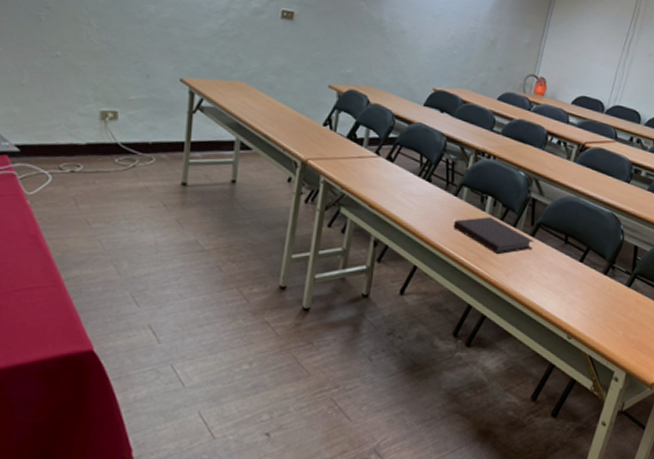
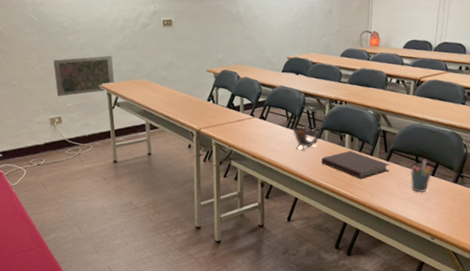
road map: none [116,33,205,88] -> present [53,55,114,96]
cup: none [424,177,460,208] -> present [292,125,321,151]
pen holder: none [555,241,582,281] -> present [410,159,433,193]

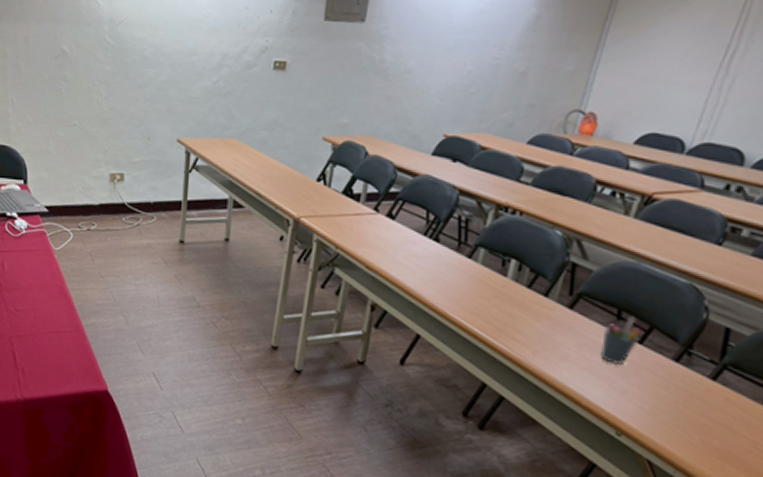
road map: present [53,55,114,96] -> none [122,99,200,148]
cup: present [292,125,321,151] -> none [431,236,475,272]
notebook: present [320,151,391,179] -> none [465,283,574,328]

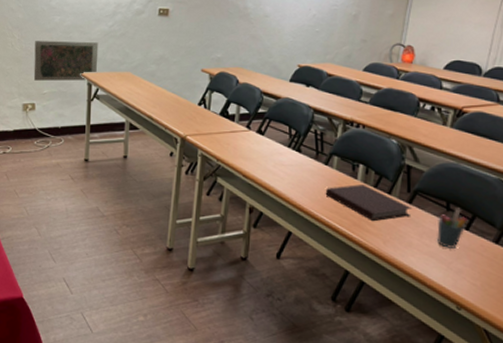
road map: none [122,99,200,148] -> present [33,41,99,81]
notebook: none [465,283,574,328] -> present [325,185,413,221]

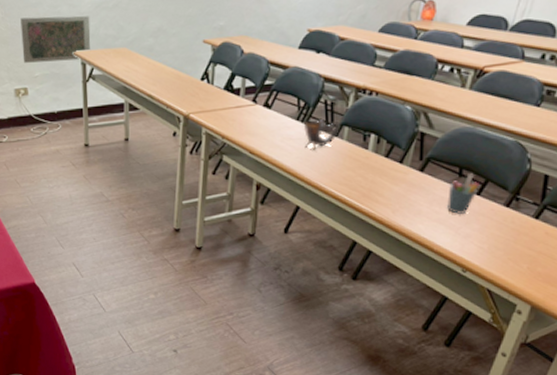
cup: none [294,148,330,177] -> present [303,119,340,150]
notebook: present [325,185,413,221] -> none [334,155,424,191]

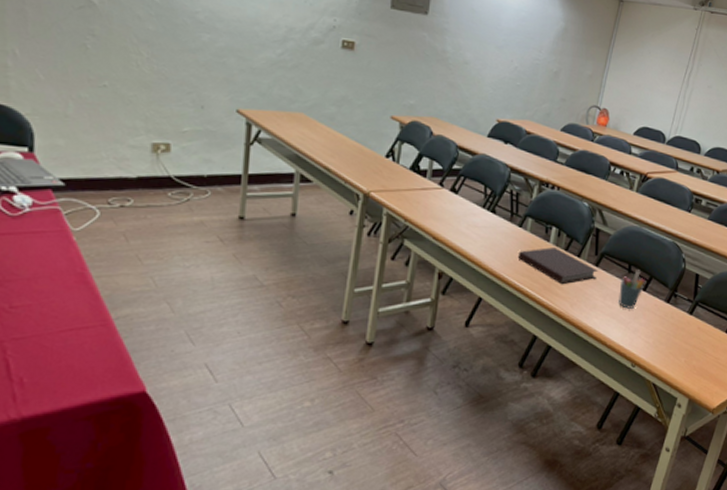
road map: present [20,15,91,63] -> none [168,62,263,119]
cup: present [303,119,340,150] -> none [489,208,524,239]
notebook: none [334,155,424,191] -> present [517,247,599,284]

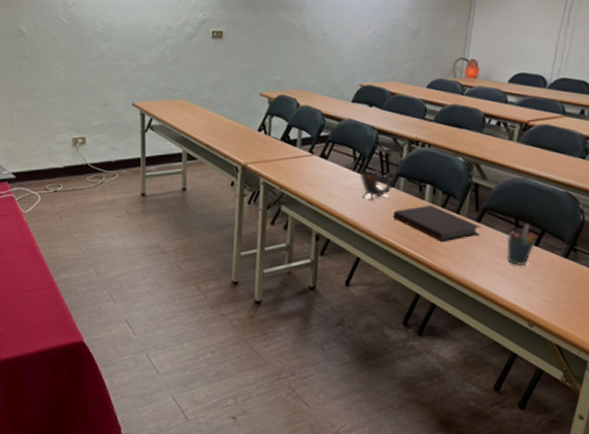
cup: none [489,208,524,239] -> present [359,170,396,200]

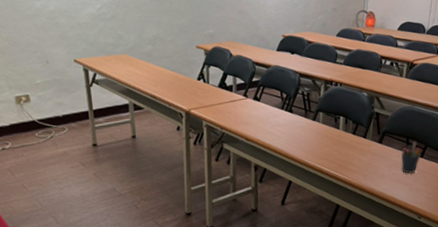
cup: present [359,170,396,200] -> none [287,107,316,133]
notebook: present [392,205,482,241] -> none [315,133,383,161]

